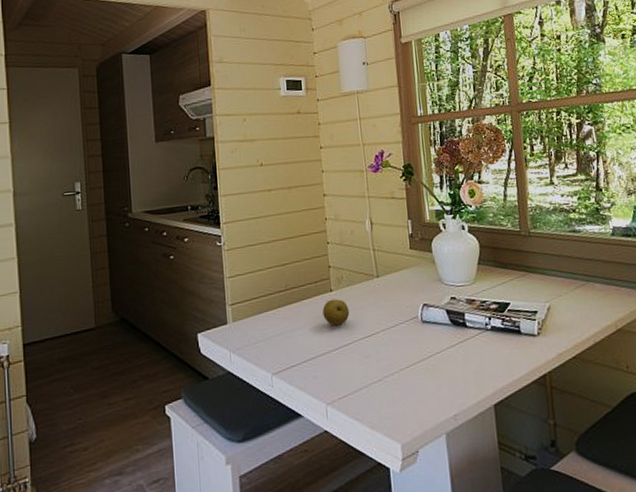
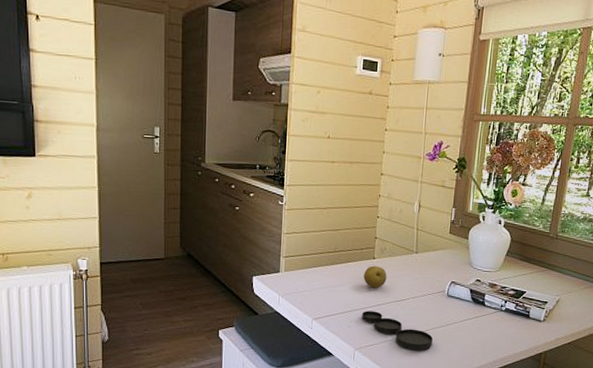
plate: none [328,353,416,395] -> present [362,311,433,351]

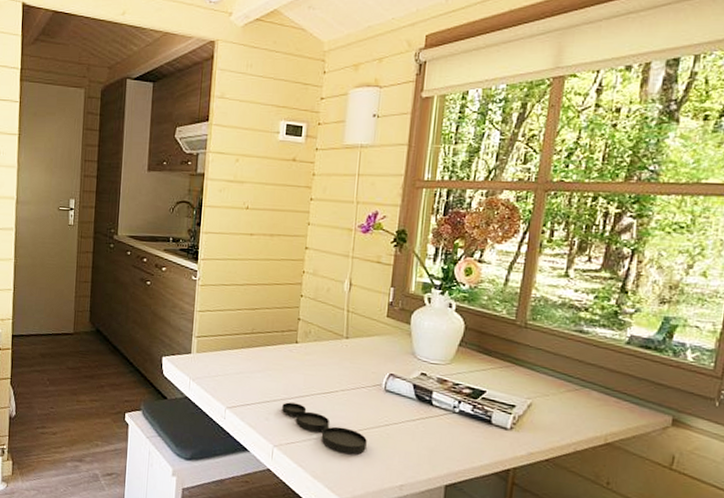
fruit: present [363,265,387,289] -> none [284,350,312,377]

